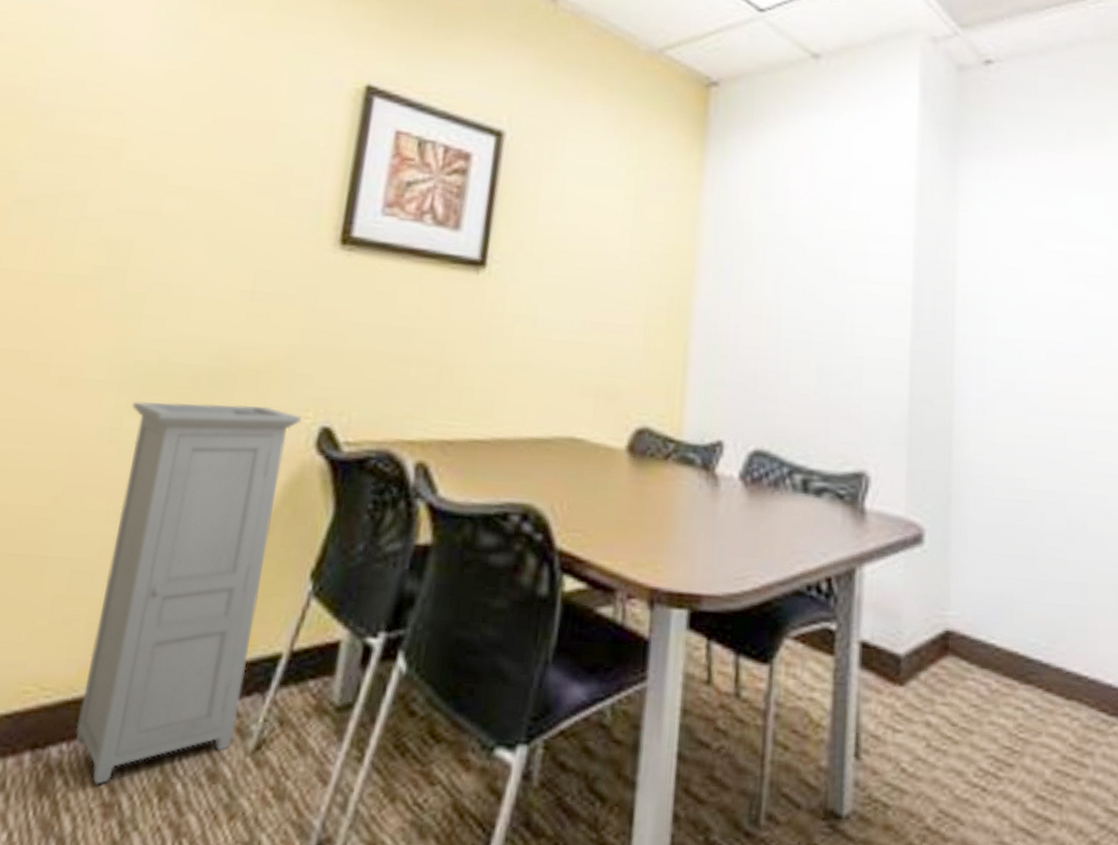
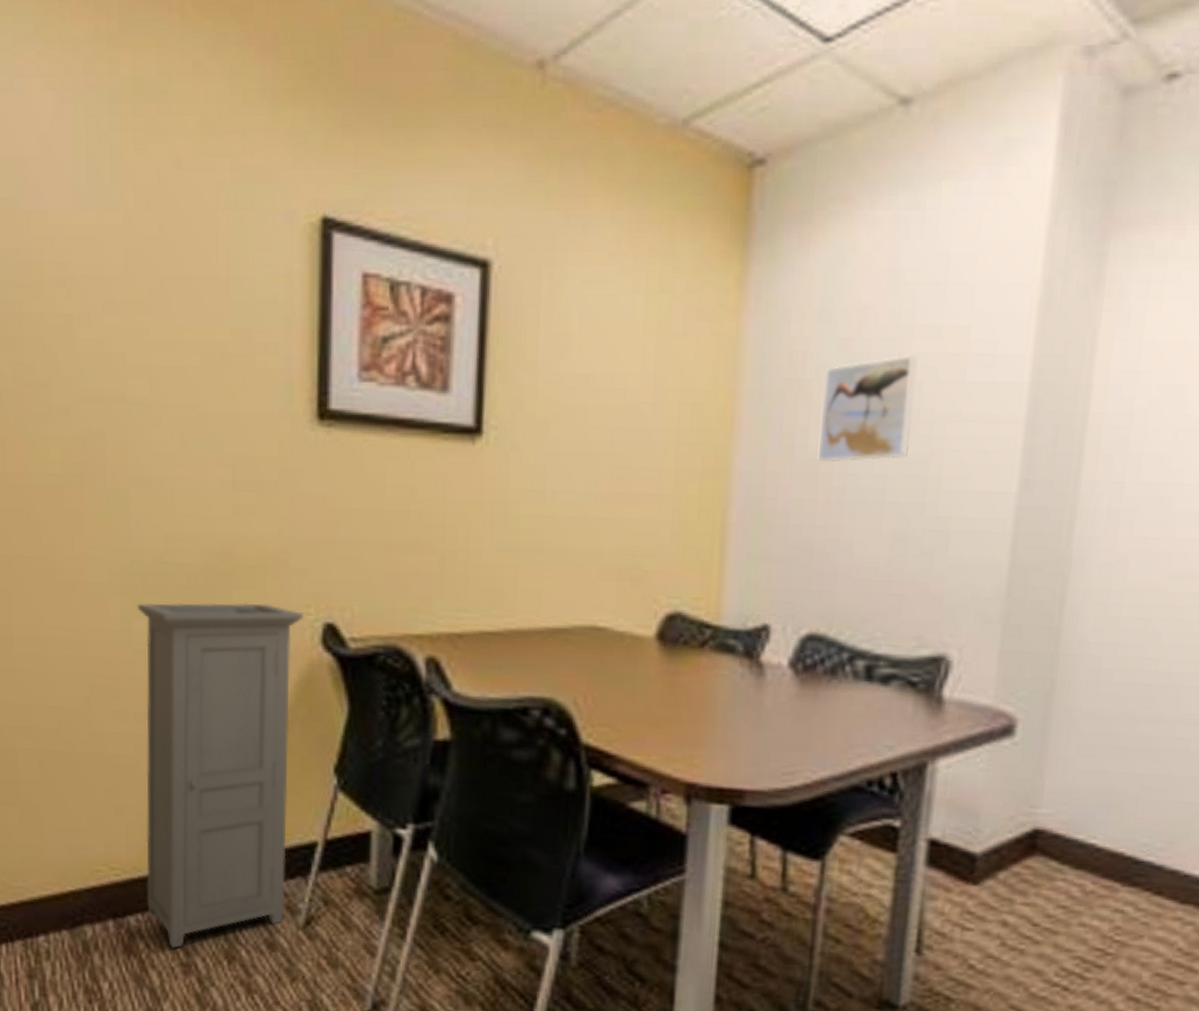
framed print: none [759,230,833,308] -> present [817,356,919,461]

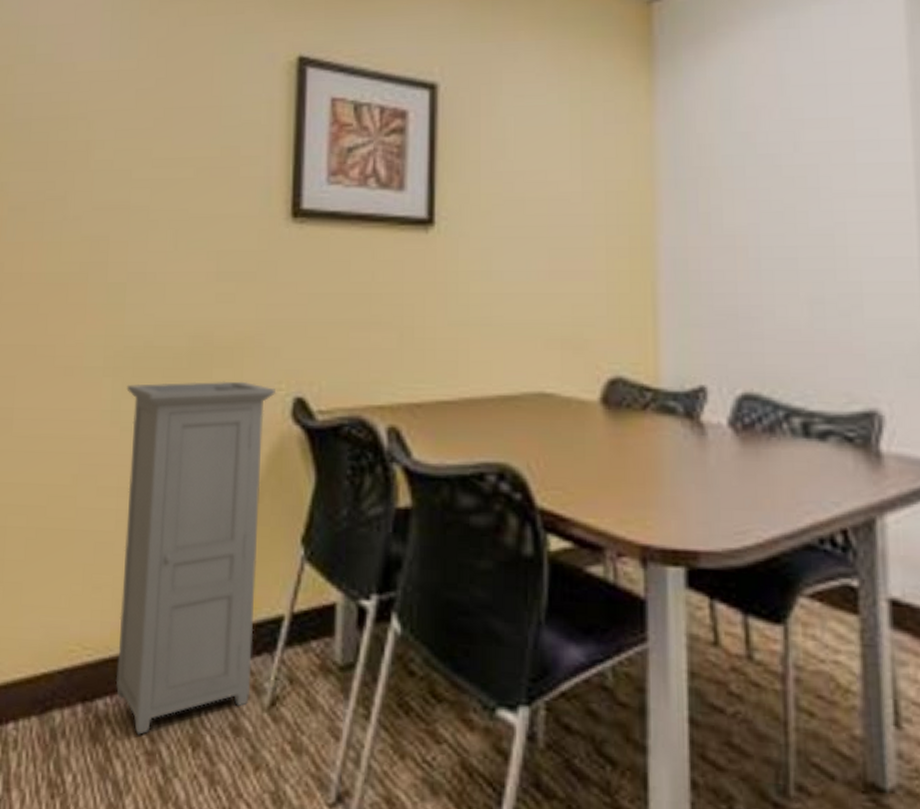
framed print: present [817,356,919,461] -> none [731,144,815,236]

